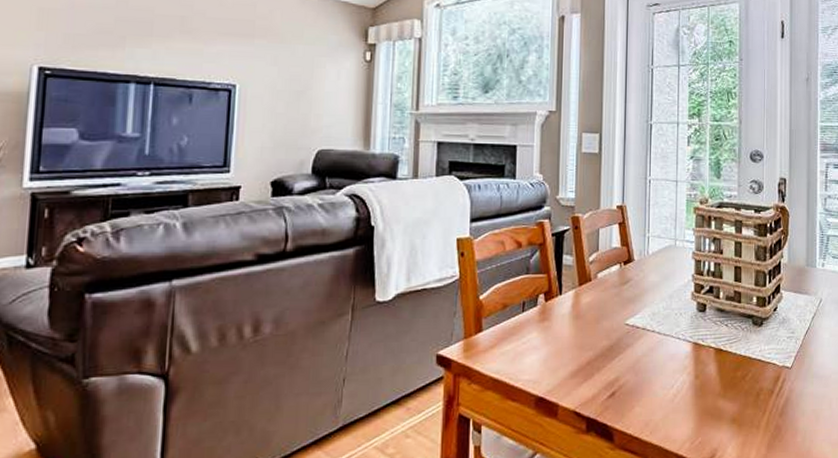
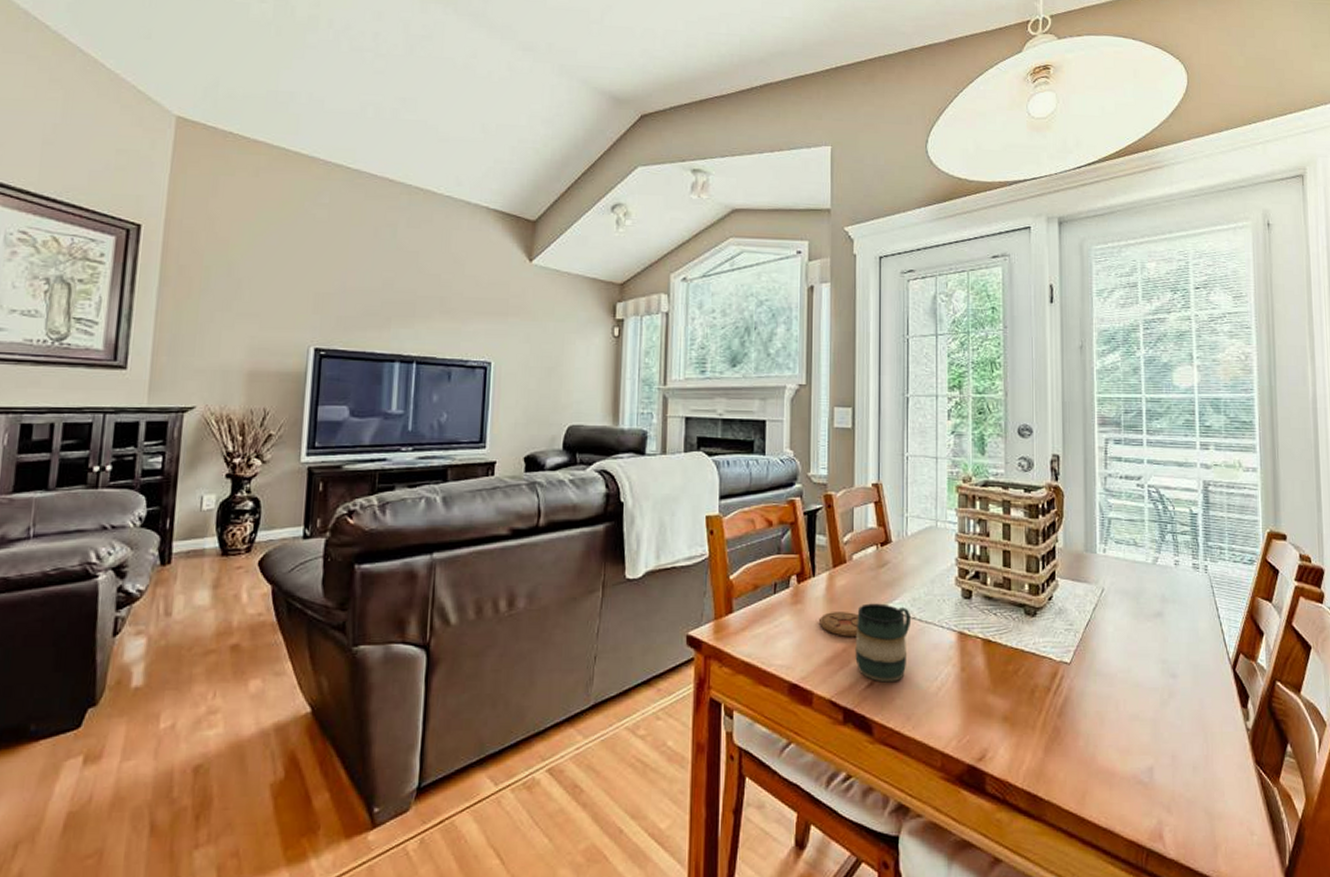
coaster: none [565,327,602,351] -> present [820,612,858,636]
mug: none [598,318,651,392] -> present [855,603,912,683]

